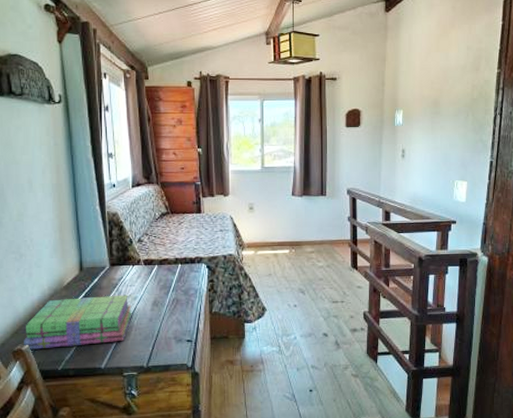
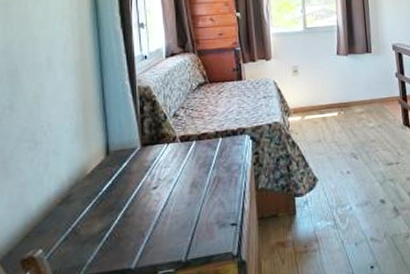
stack of books: present [24,294,132,350] -> none [36,177,168,256]

